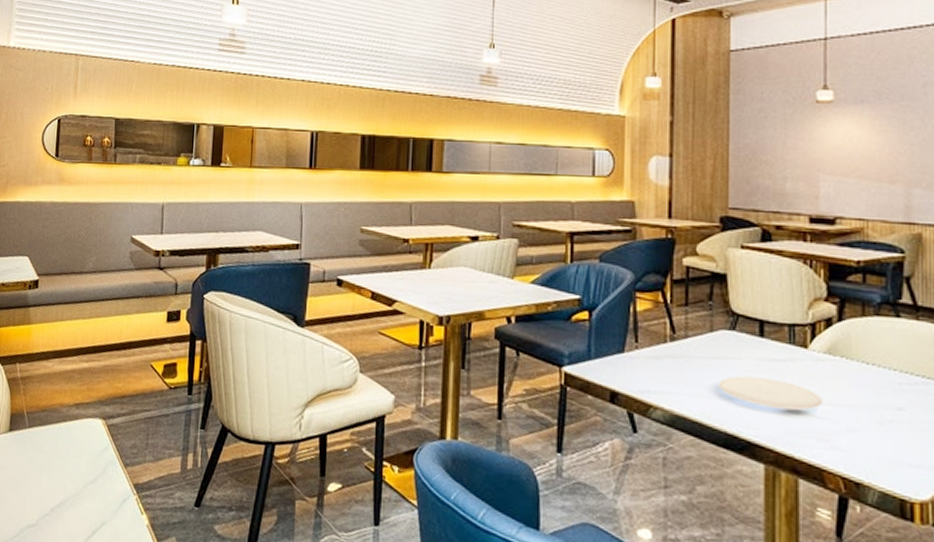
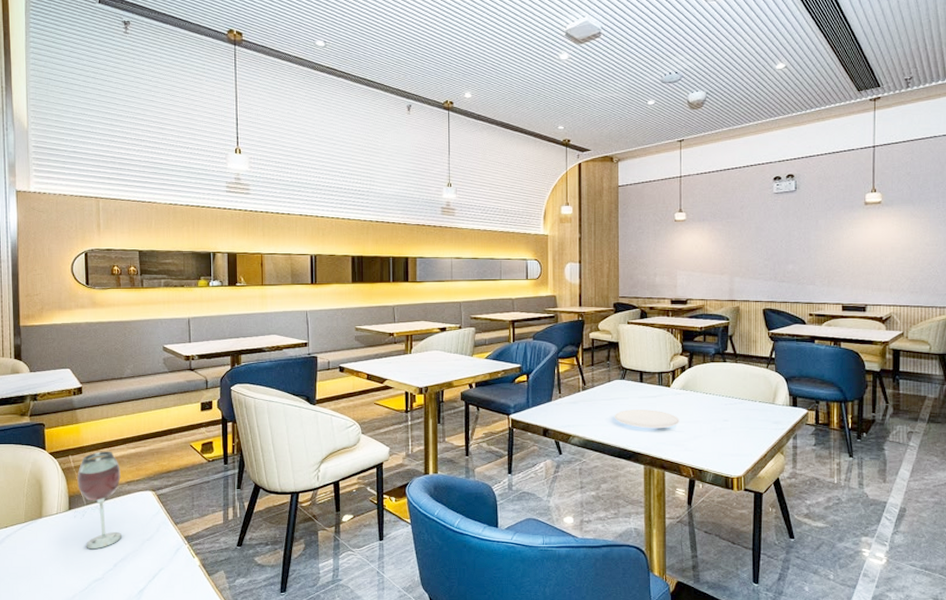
wineglass: none [21,361,70,486] -> present [77,451,121,550]

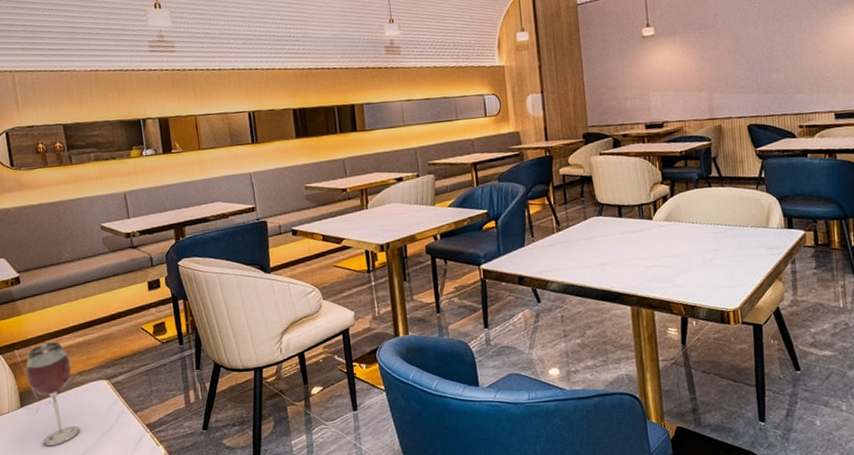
plate: present [614,410,680,429] -> none [594,245,666,267]

